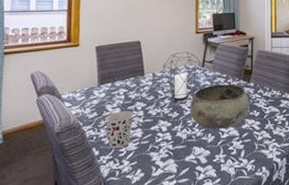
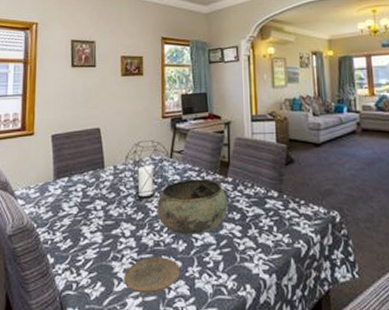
cup: present [104,111,133,148] -> none [60,211,92,255]
plate: none [161,147,208,177] -> present [124,257,180,293]

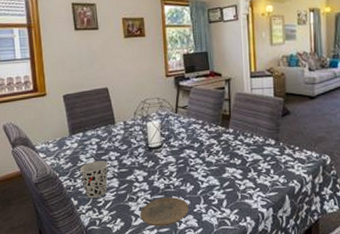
cup: none [60,211,92,255] -> present [79,161,108,198]
bowl: present [157,179,228,234] -> none [165,131,229,178]

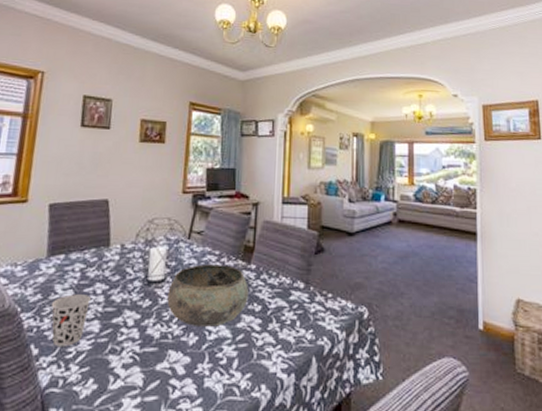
plate: present [140,197,189,226] -> none [121,351,188,393]
bowl: none [165,131,229,178] -> present [167,264,249,327]

